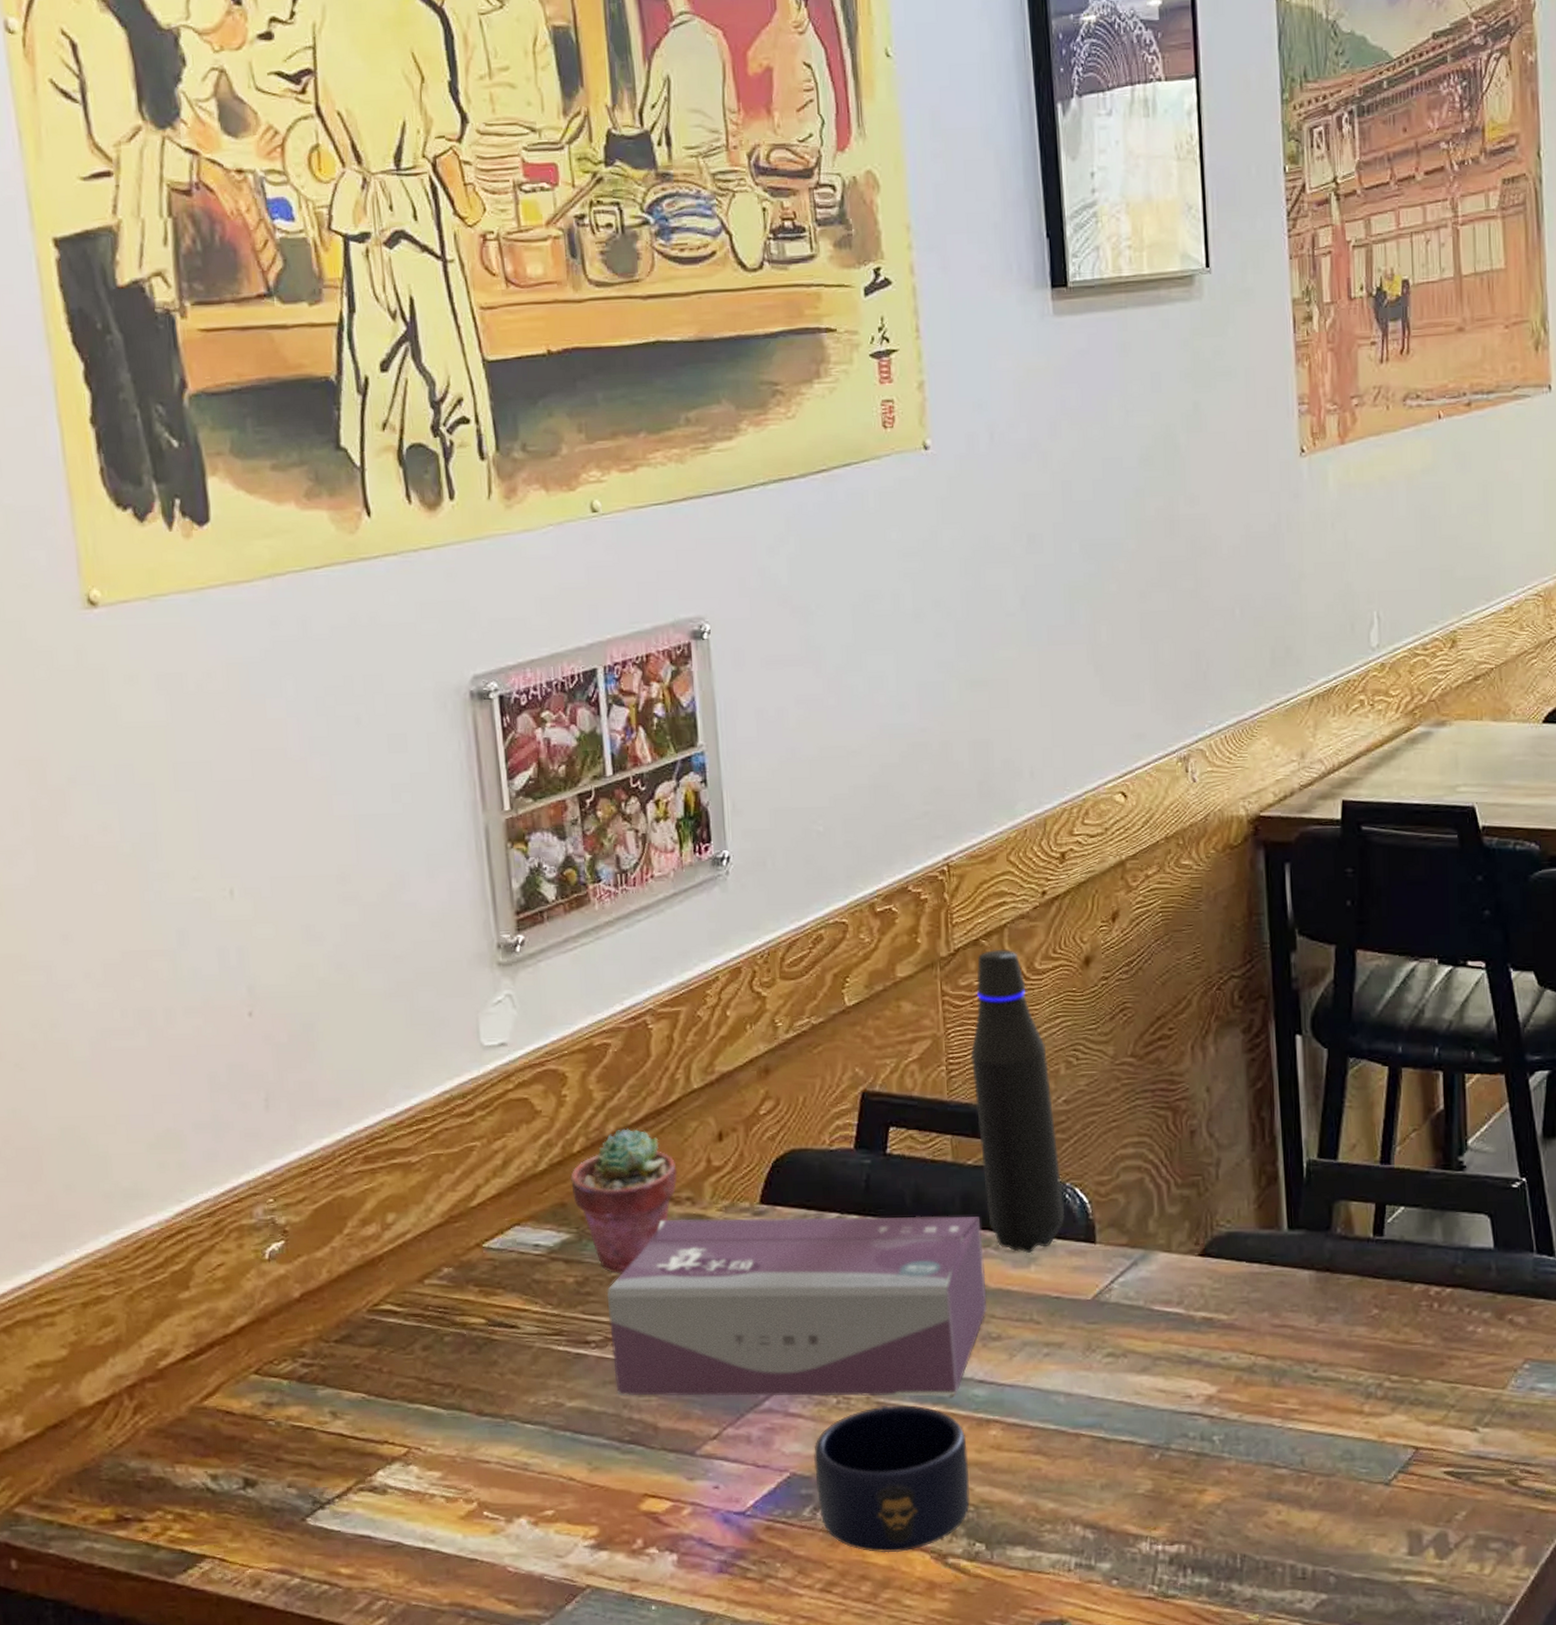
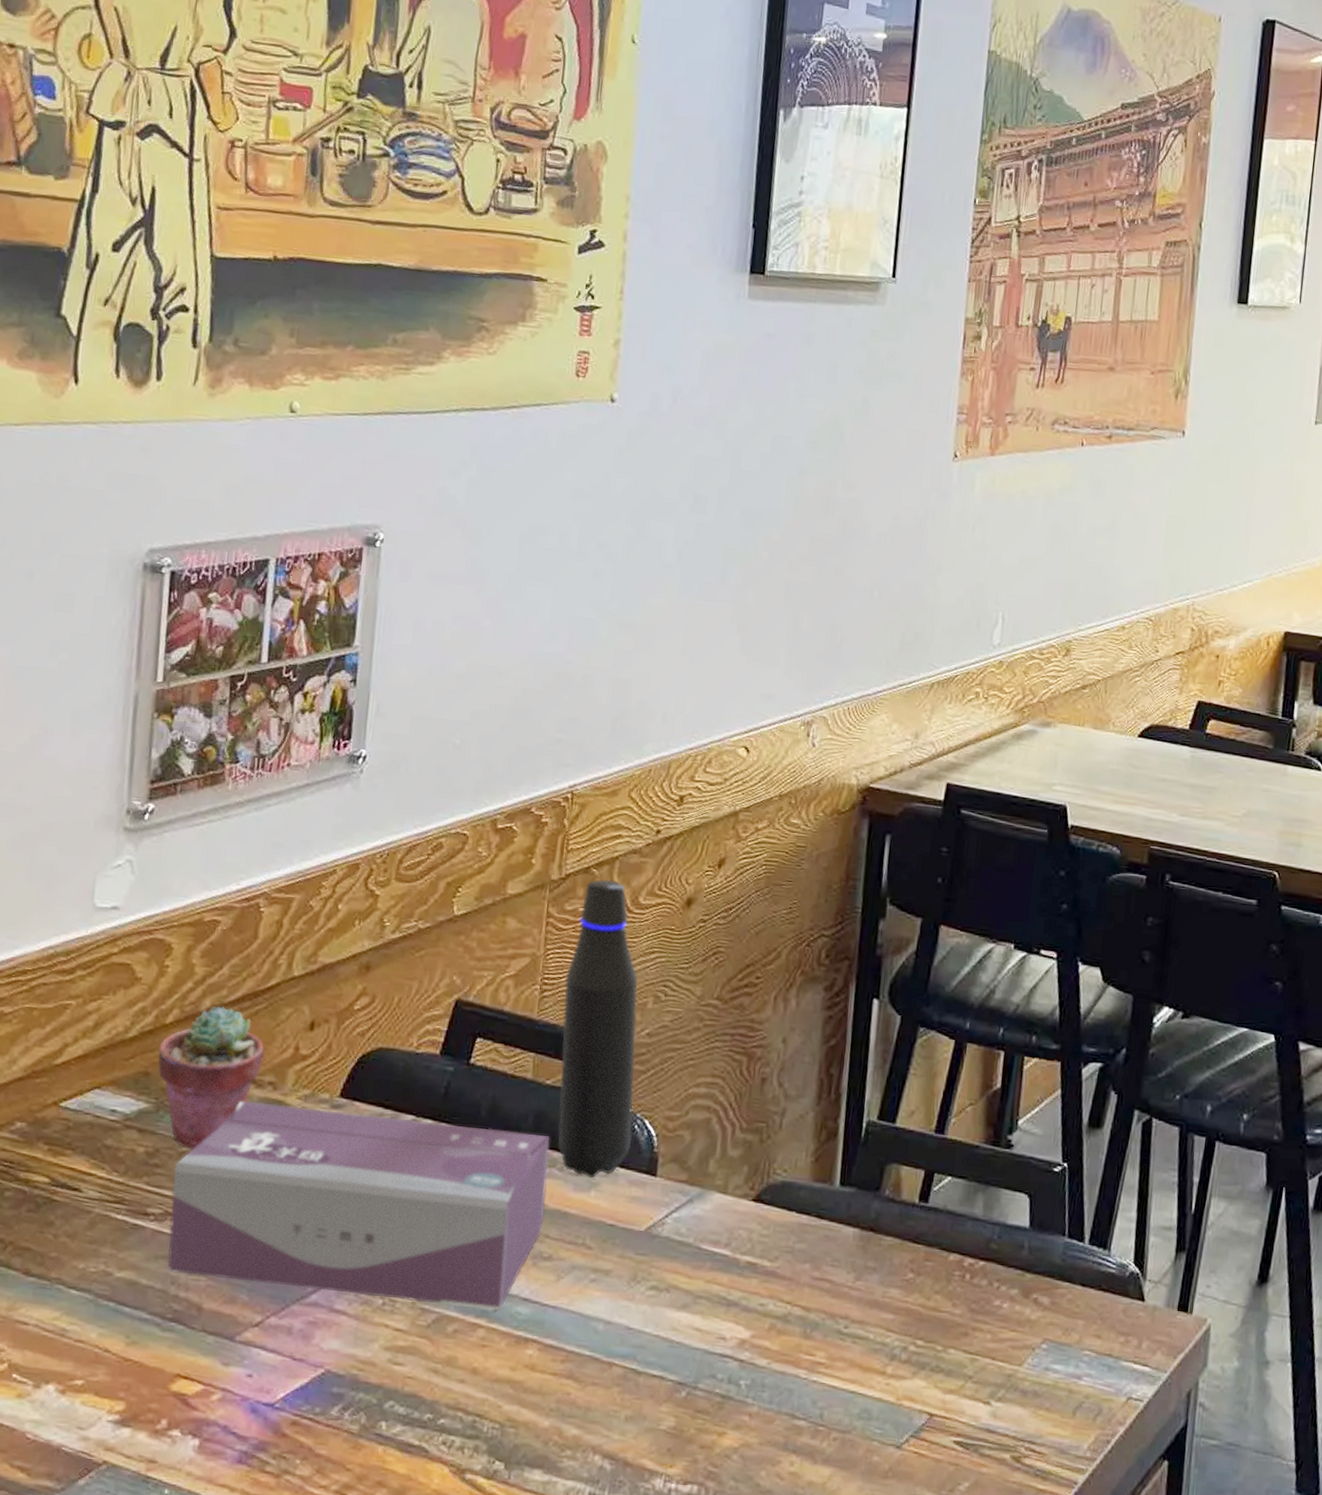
mug: present [814,1405,970,1553] -> none [348,1312,503,1463]

